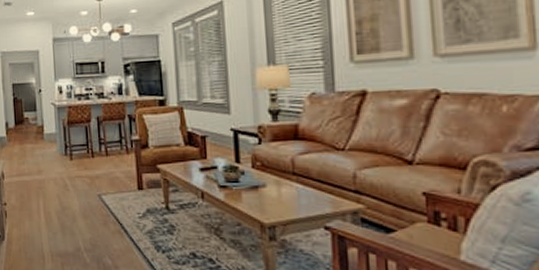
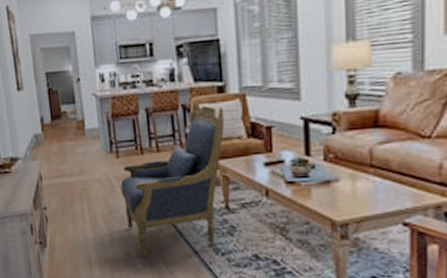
armchair: none [73,113,165,252] -> present [120,102,225,257]

